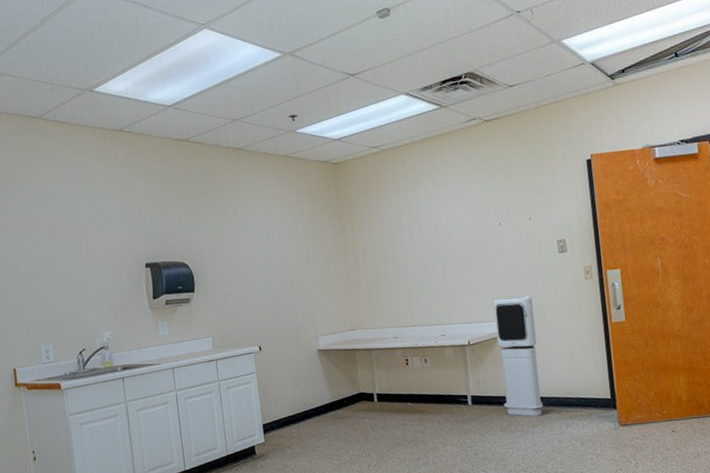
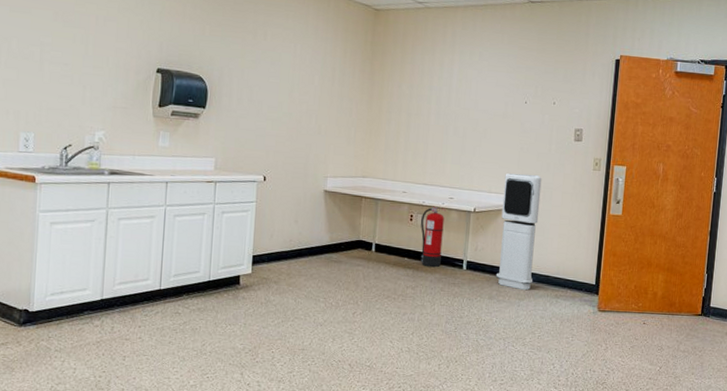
fire extinguisher: none [417,346,445,409] -> present [421,206,446,268]

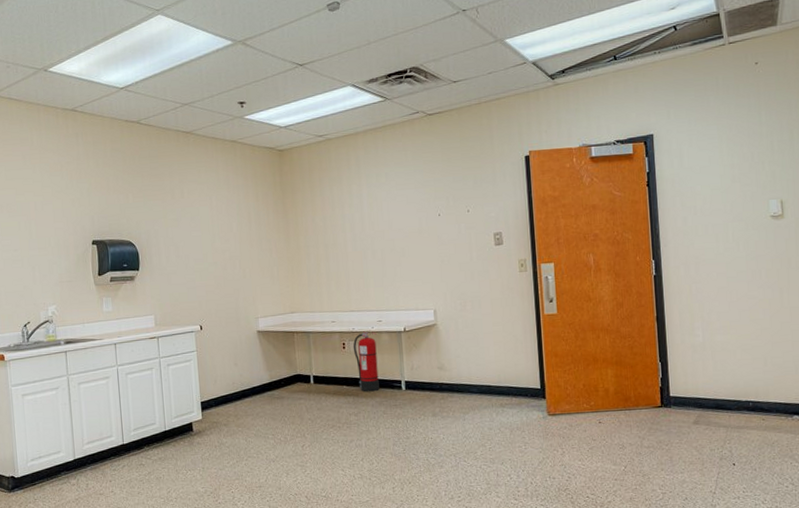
air purifier: present [496,173,542,291] -> none [429,285,474,404]

